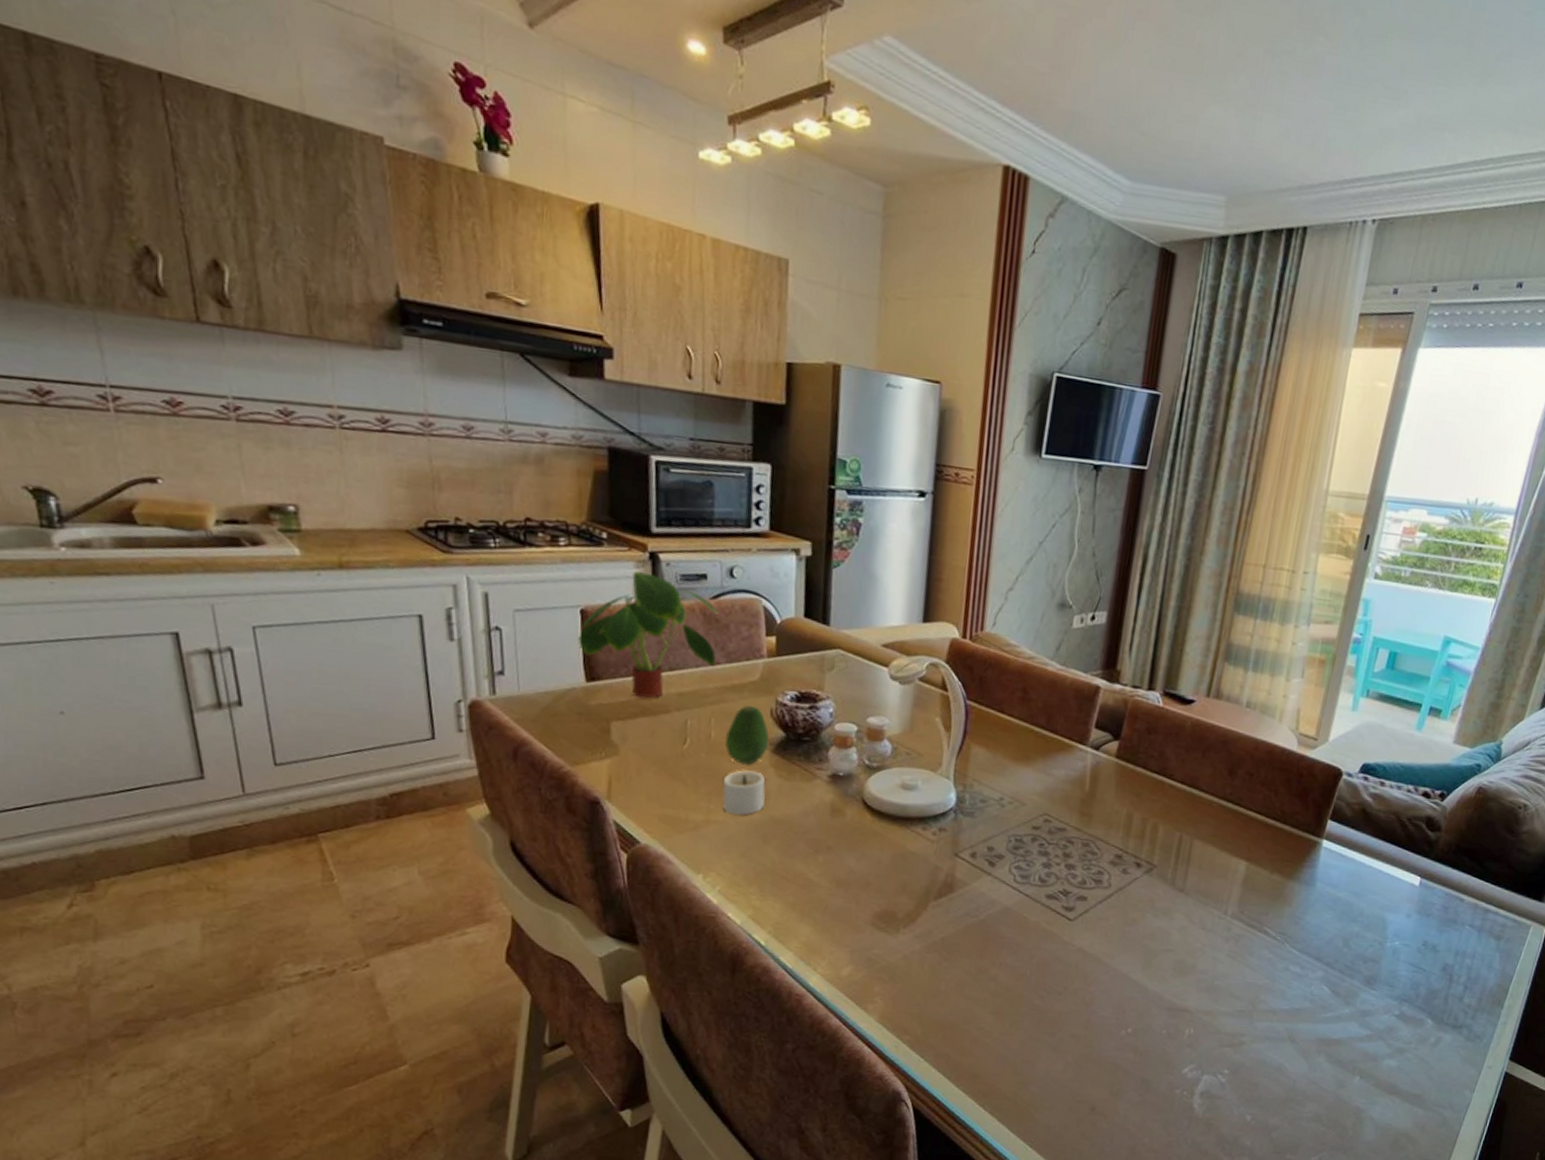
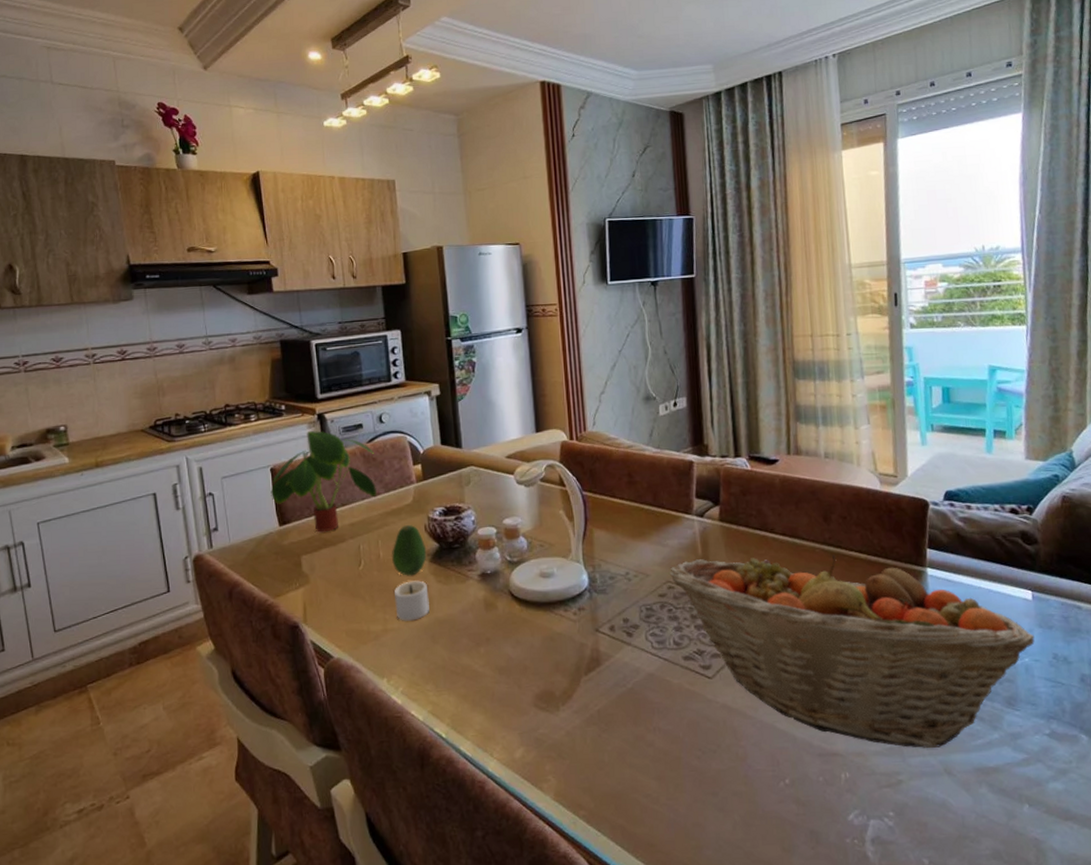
fruit basket: none [1049,795,1411,1016] -> present [670,555,1035,749]

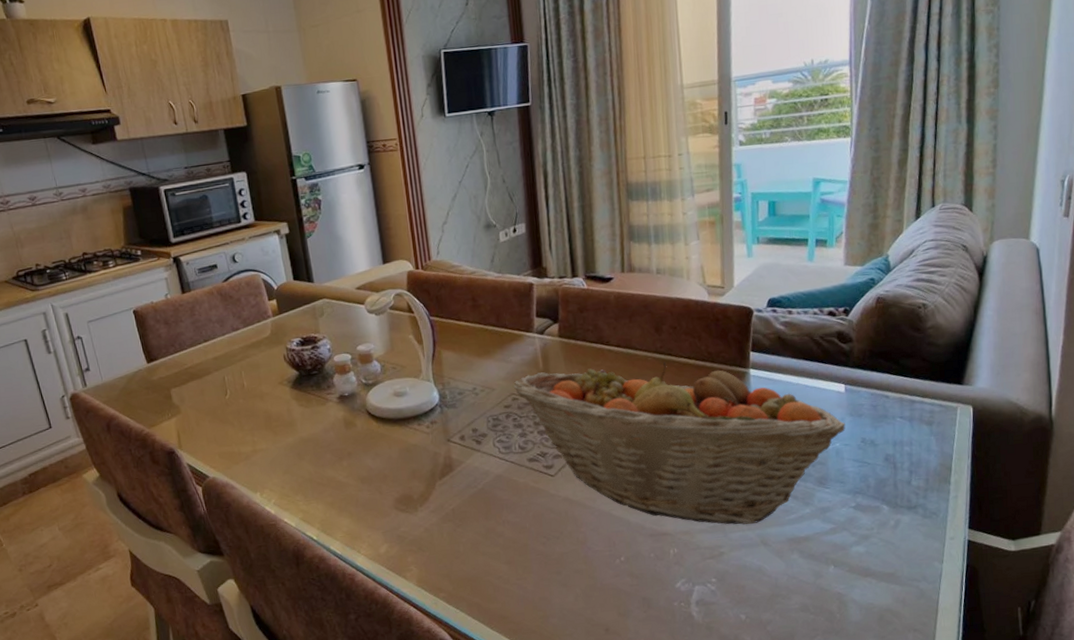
plant: present [270,431,377,533] -> none [135,273,237,367]
fruit: present [391,525,427,576] -> none [254,356,288,402]
candle: present [395,580,429,621] -> none [260,405,294,442]

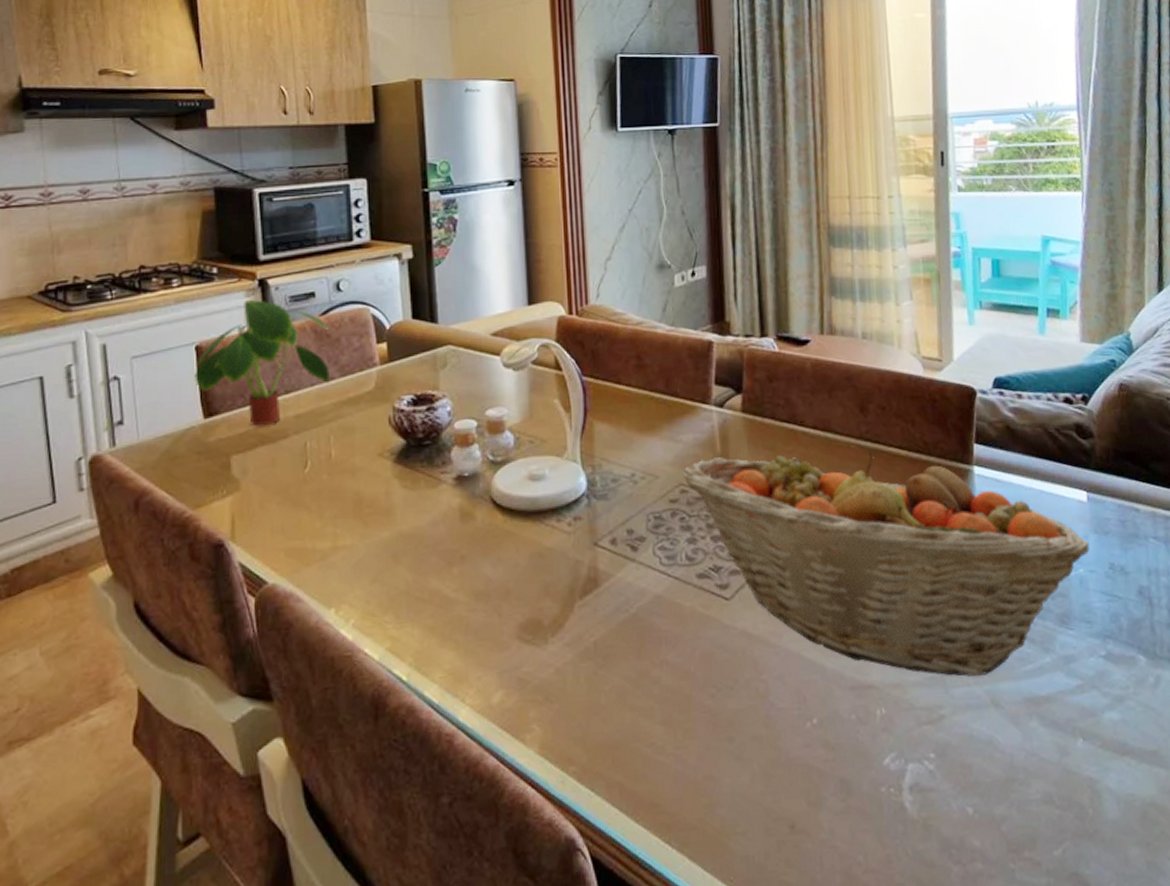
plant: none [135,273,237,367] -> present [194,300,331,427]

